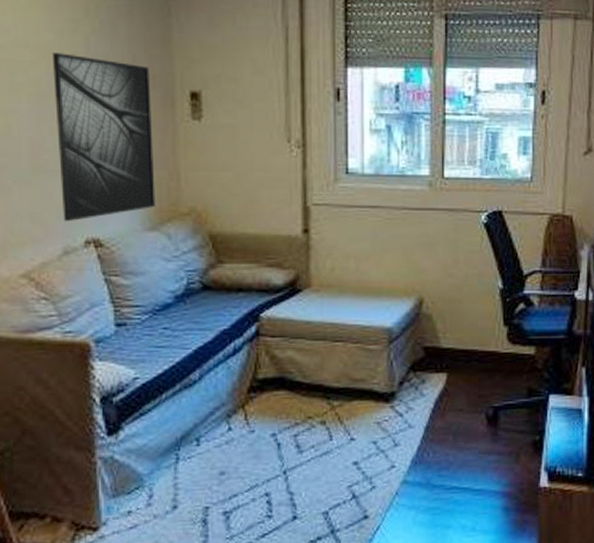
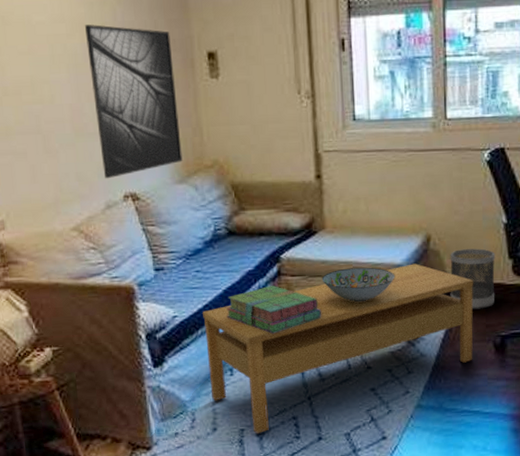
coffee table: none [169,328,467,513] -> present [203,263,474,434]
stack of books: none [196,346,303,400] -> present [226,285,322,334]
decorative bowl: none [304,330,385,367] -> present [321,267,395,302]
wastebasket: none [442,314,490,378] -> present [450,248,496,309]

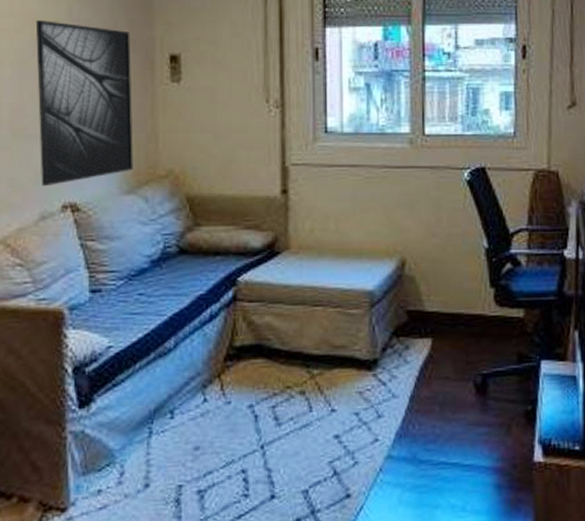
coffee table: present [203,263,474,434] -> none [143,290,453,492]
stack of books: present [226,285,322,334] -> none [171,311,282,369]
decorative bowl: present [321,267,395,302] -> none [283,293,366,333]
wastebasket: present [450,248,496,309] -> none [426,275,476,344]

